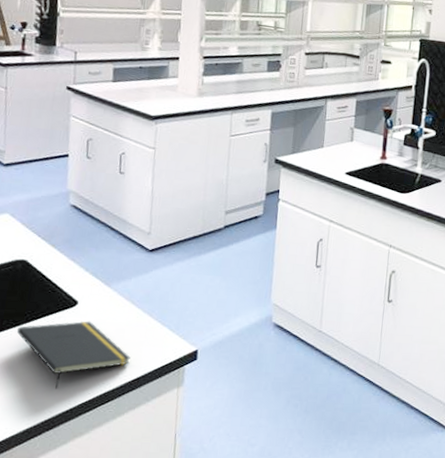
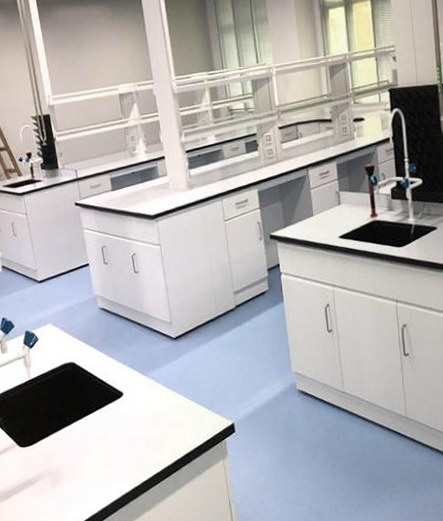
notepad: present [16,321,131,389] -> none [78,408,177,471]

